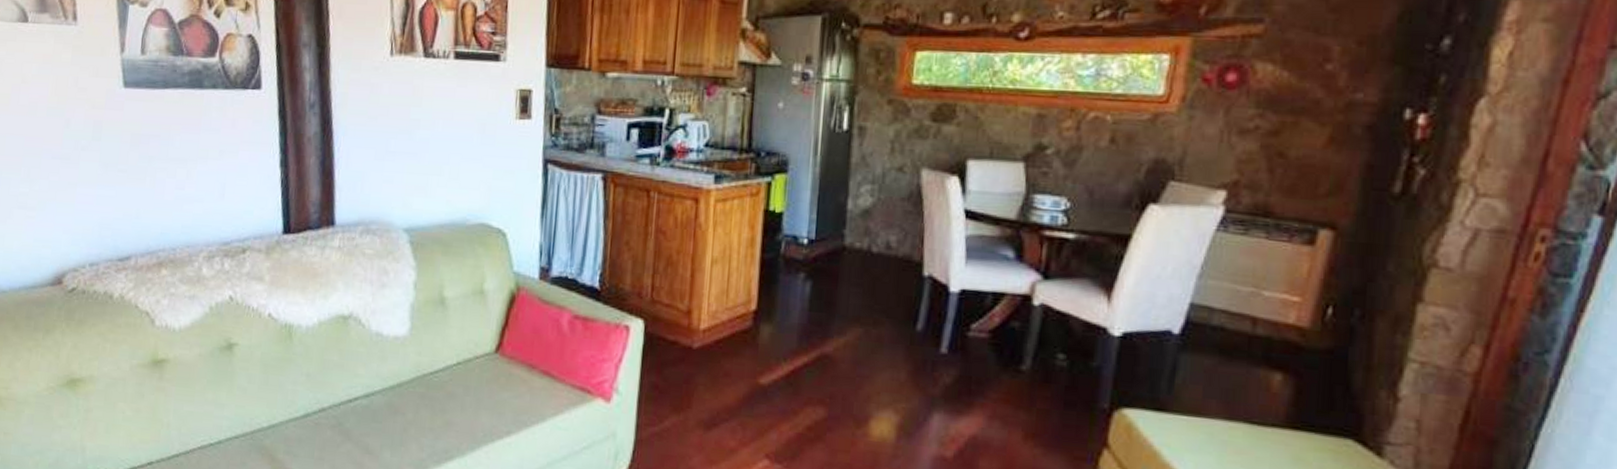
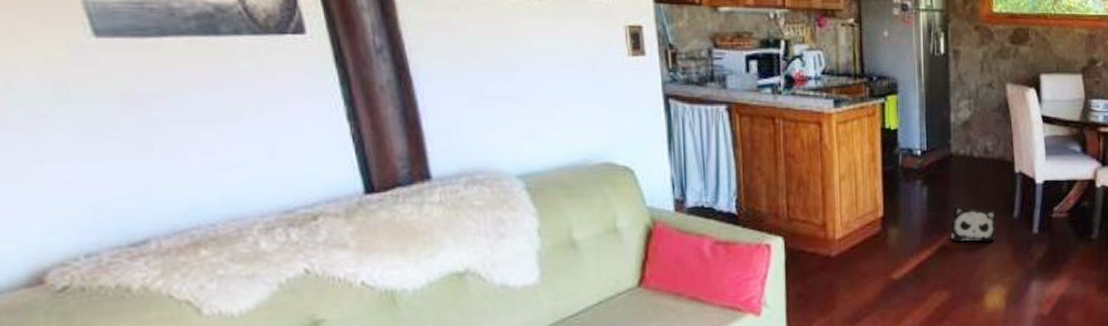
plush toy: none [833,306,895,356] -> present [950,204,997,242]

